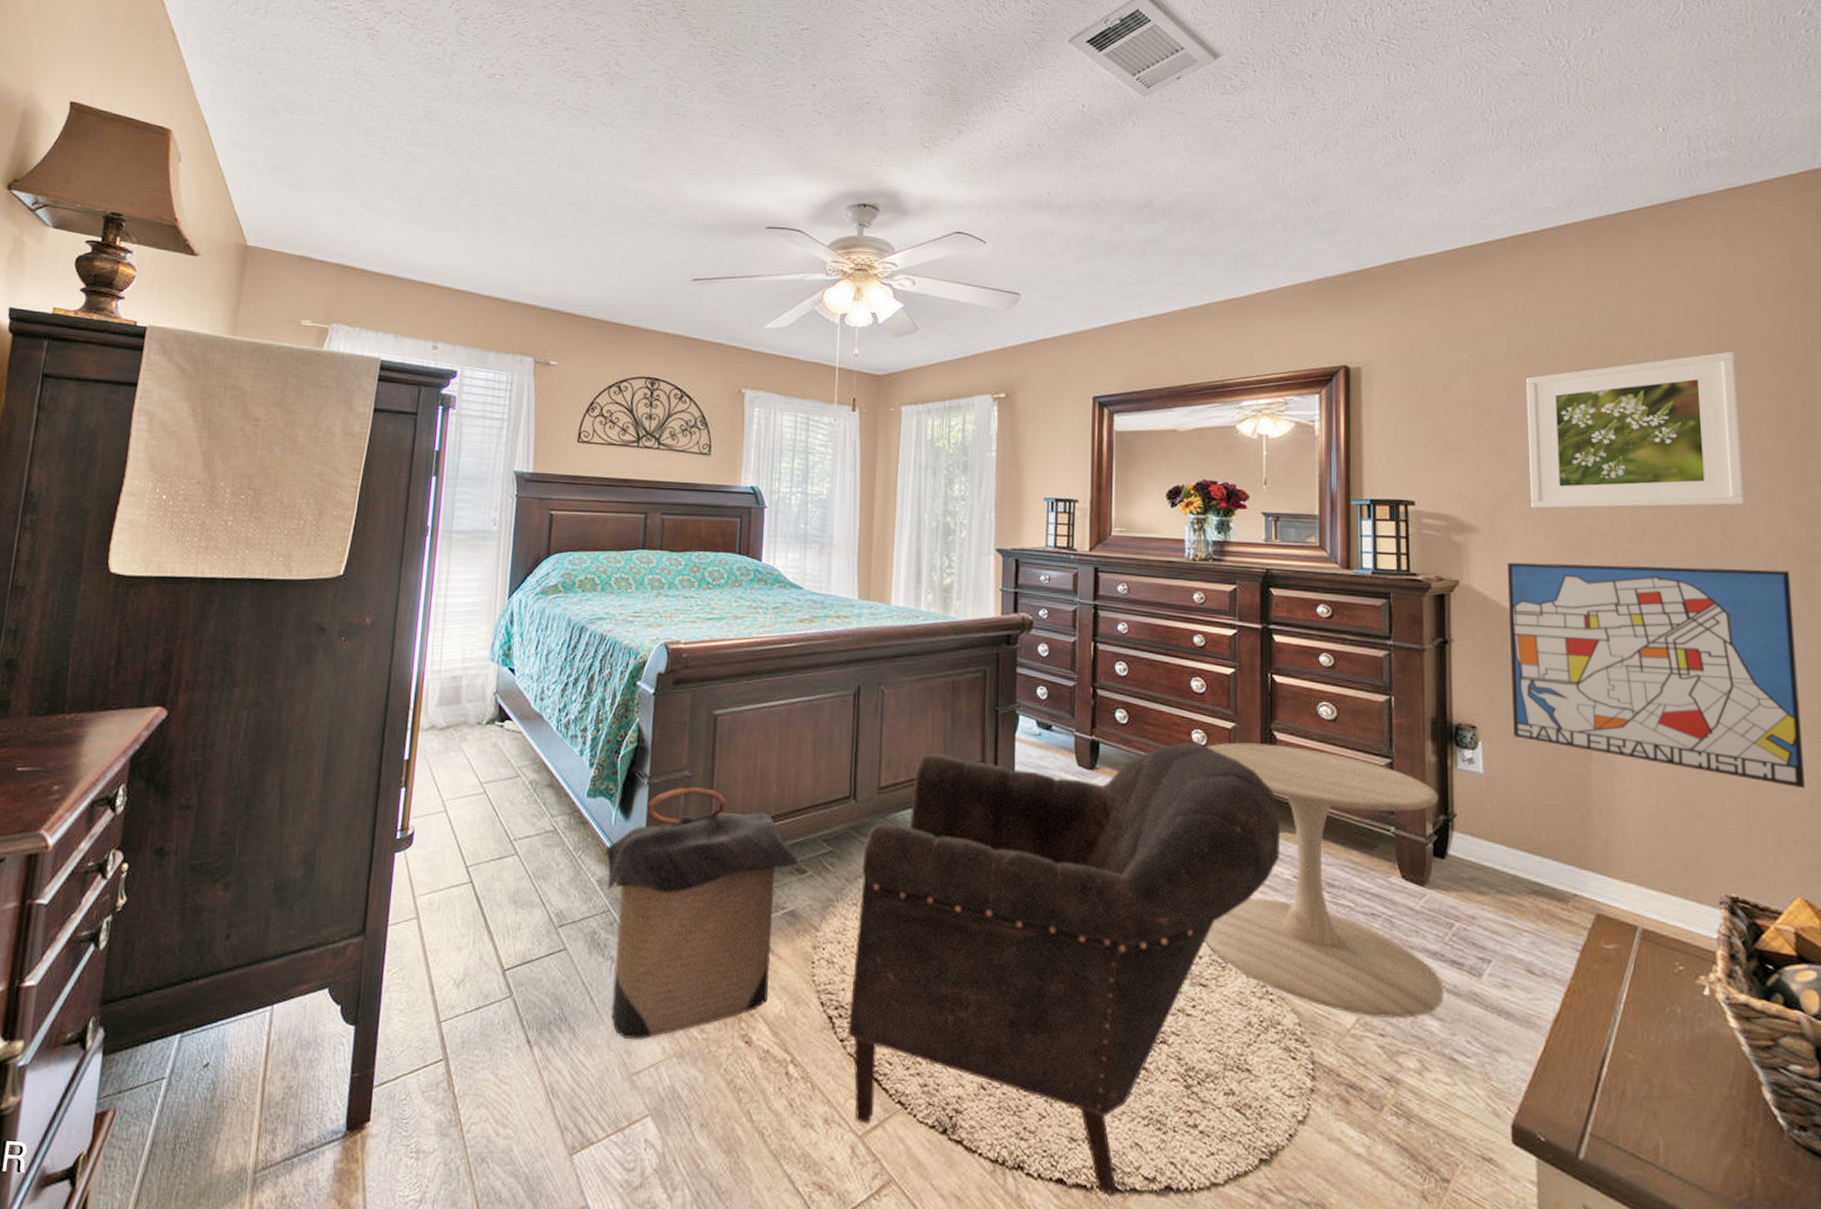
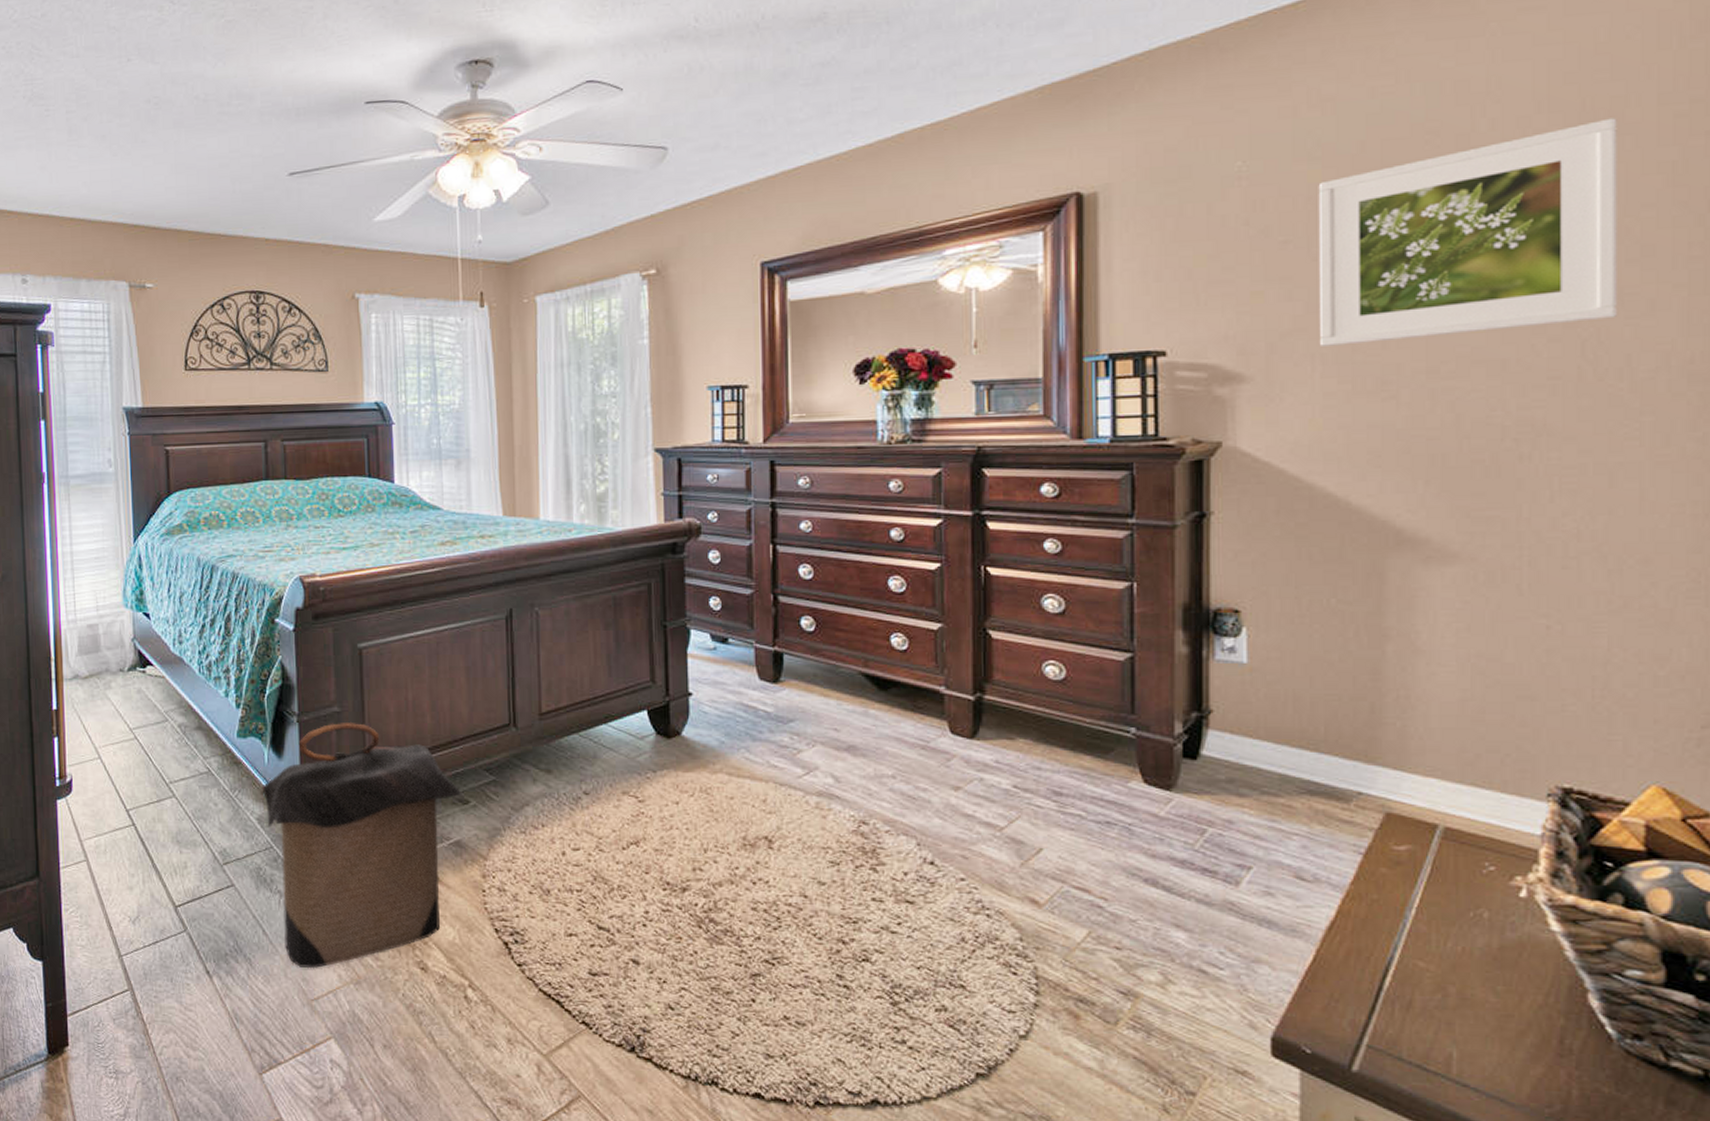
armchair: present [846,741,1281,1195] -> none [524,646,998,1109]
side table: present [1204,742,1444,1019] -> none [910,644,1193,931]
wall art: present [1506,562,1805,789] -> none [1285,396,1675,660]

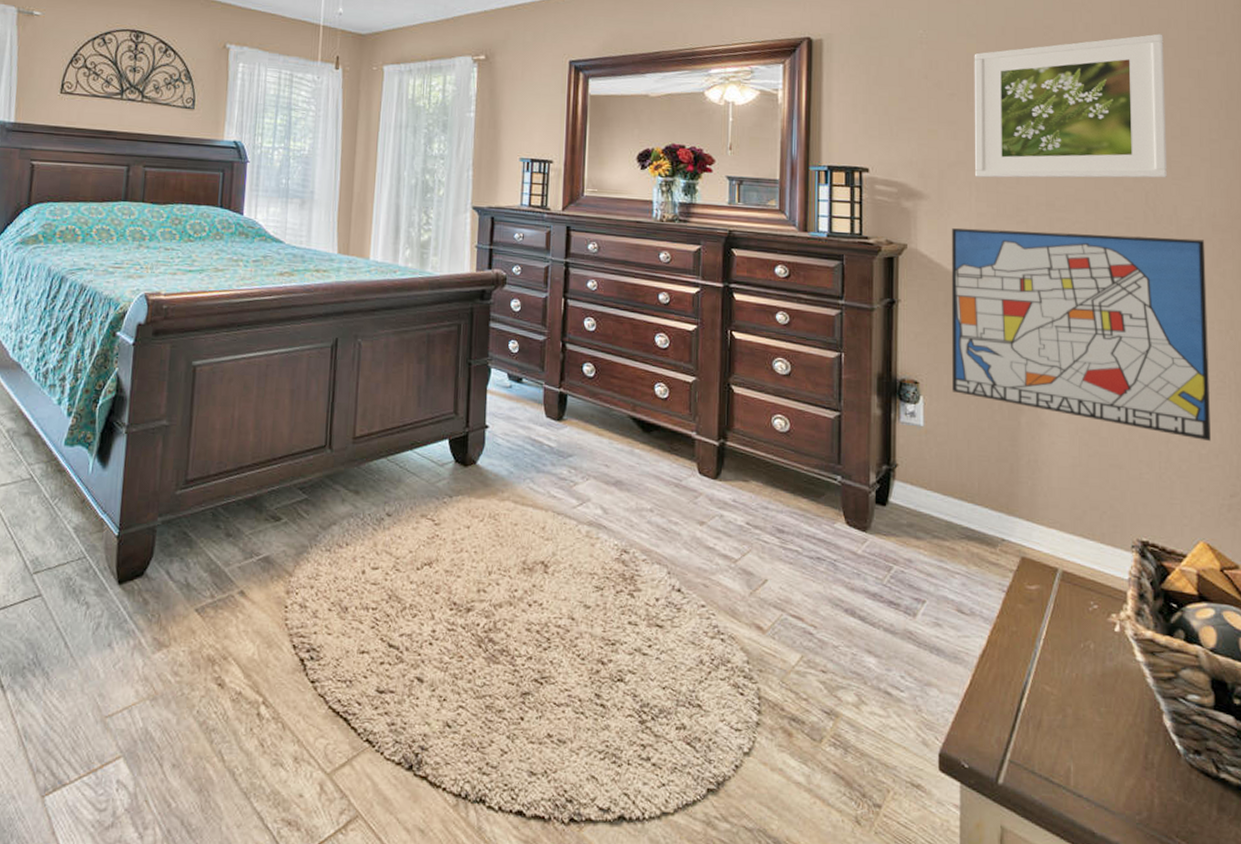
laundry hamper: present [262,723,461,969] -> none [82,436,275,684]
wall art: none [1285,396,1675,660] -> present [951,228,1211,442]

